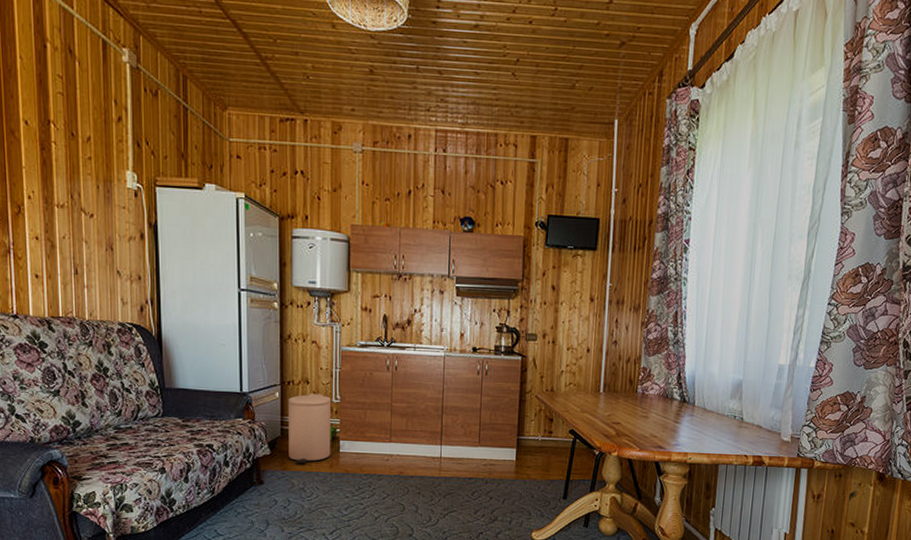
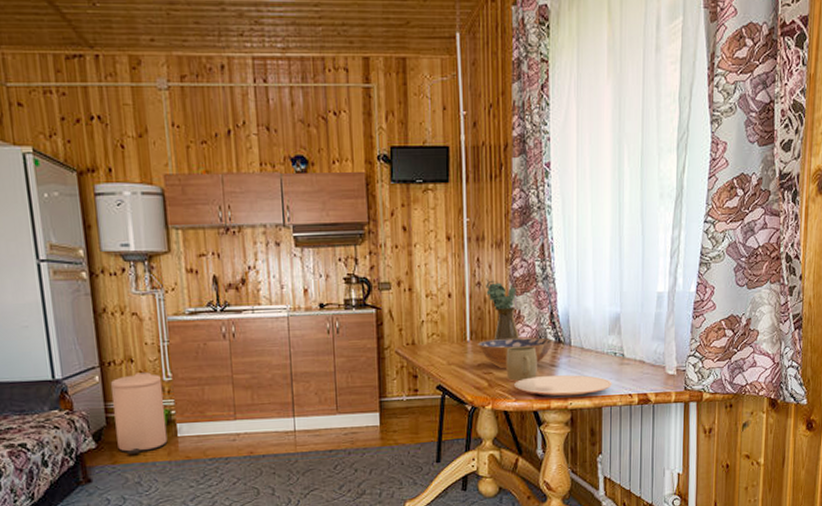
bowl: none [609,393,678,421] -> present [477,337,553,369]
vase: none [621,338,649,396] -> present [486,279,519,341]
mug: none [633,402,664,434] -> present [505,346,538,382]
plate: none [640,430,730,452] -> present [514,375,612,397]

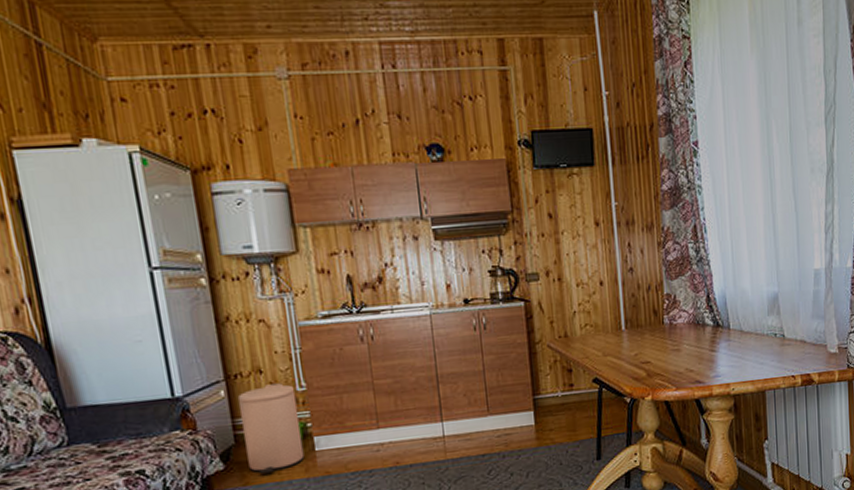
bowl: present [477,337,553,369] -> none [633,322,711,358]
vase: present [486,279,519,341] -> none [638,264,677,328]
mug: present [505,346,538,382] -> none [662,331,698,371]
plate: present [514,375,612,397] -> none [674,358,774,383]

